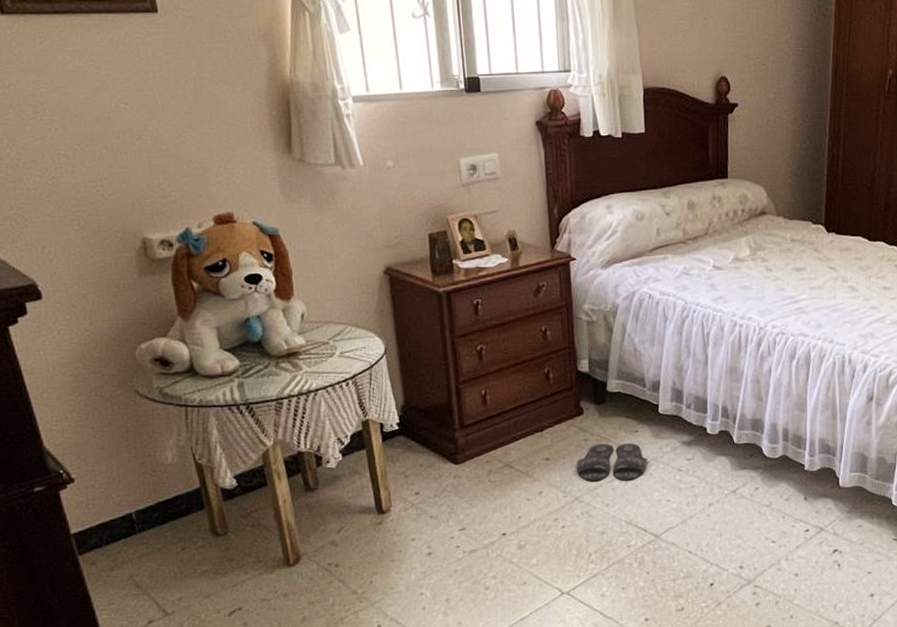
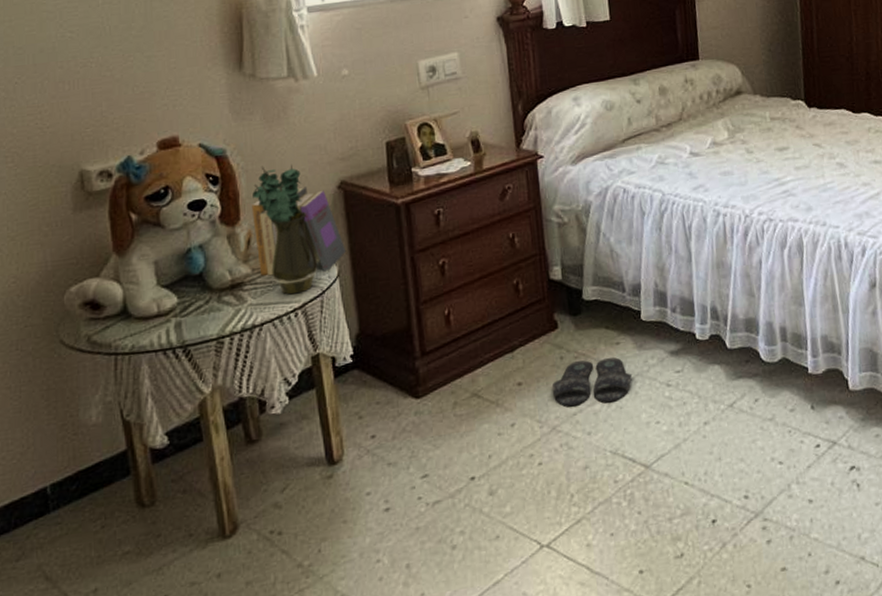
books: none [304,269,393,348] -> present [252,186,347,276]
vase: none [305,247,367,366] -> present [252,164,318,295]

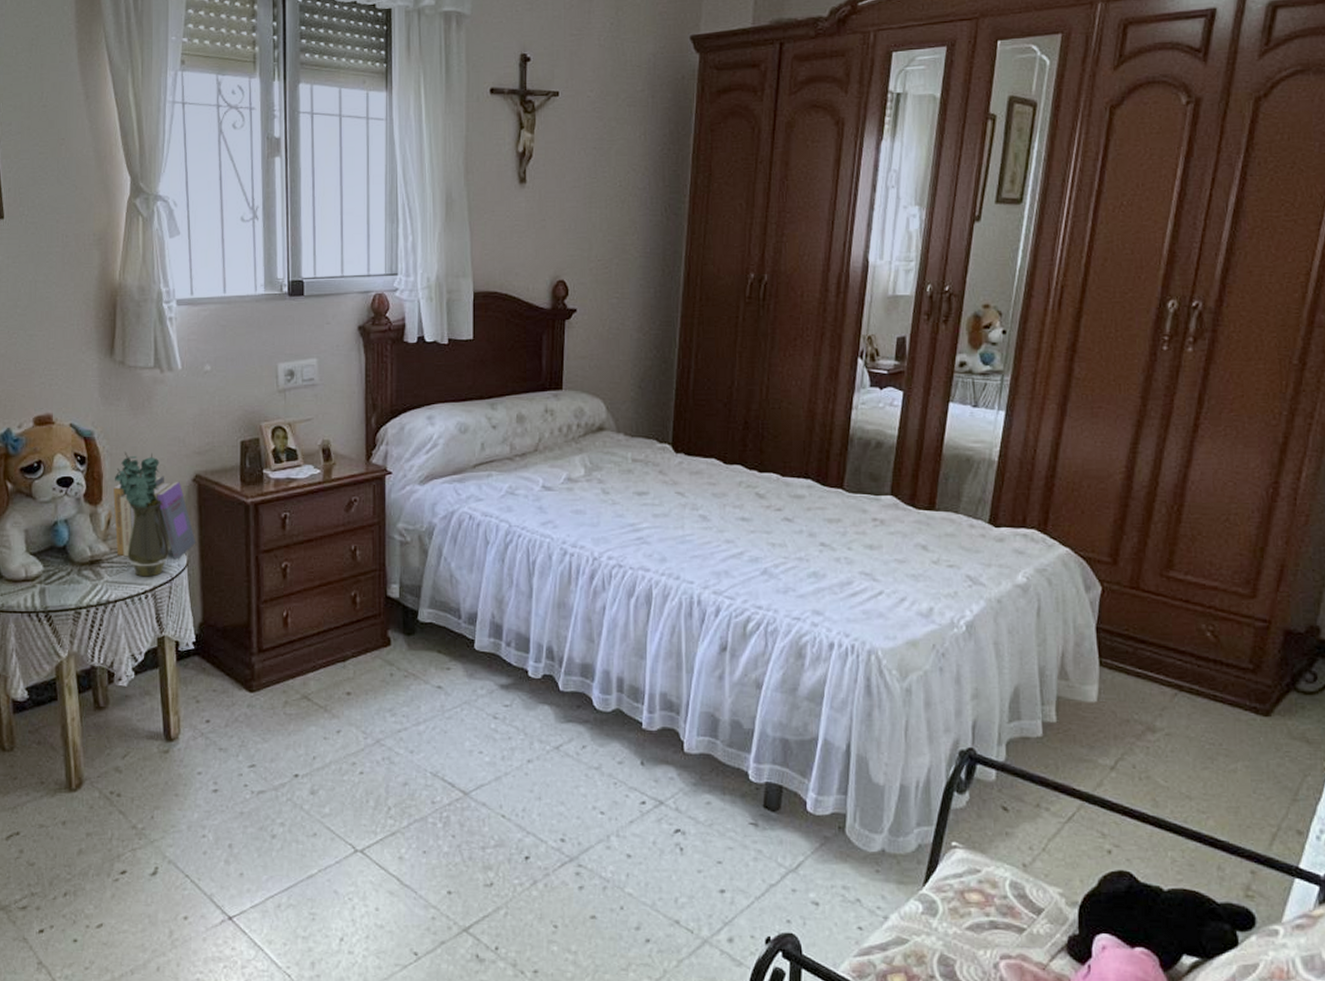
slippers: present [551,357,633,407] -> none [379,680,460,725]

